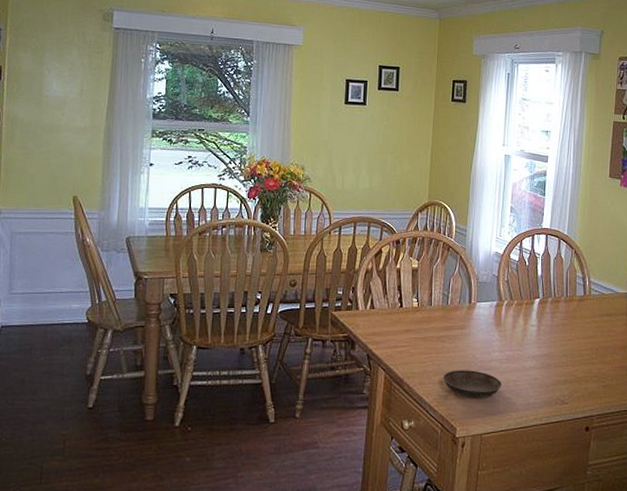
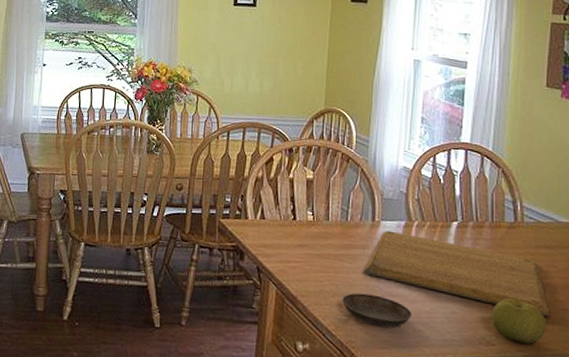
chopping board: none [461,311,610,374] -> present [363,230,550,316]
fruit: none [565,362,608,399] -> present [491,298,547,344]

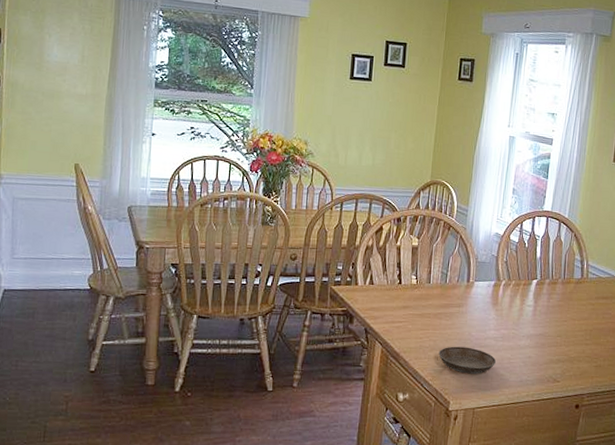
chopping board: present [363,230,550,316] -> none [458,290,603,355]
fruit: present [491,298,547,344] -> none [558,343,600,378]

